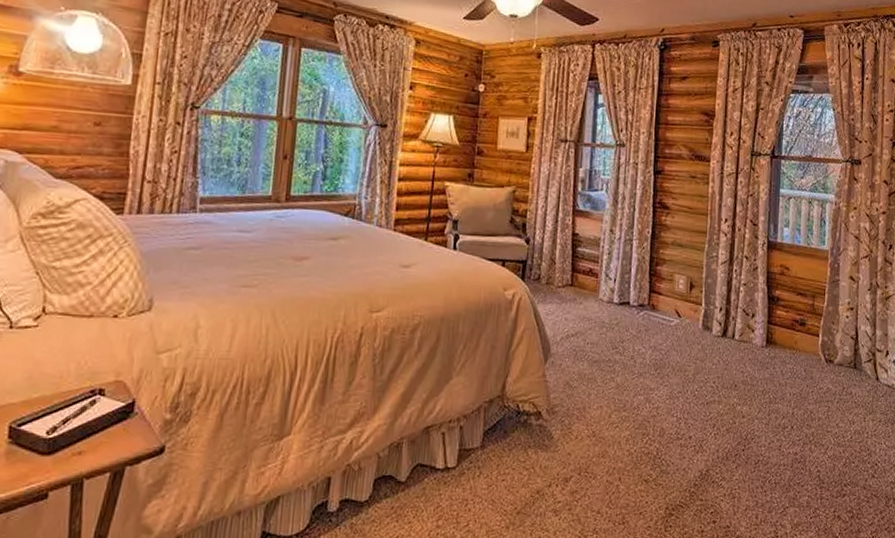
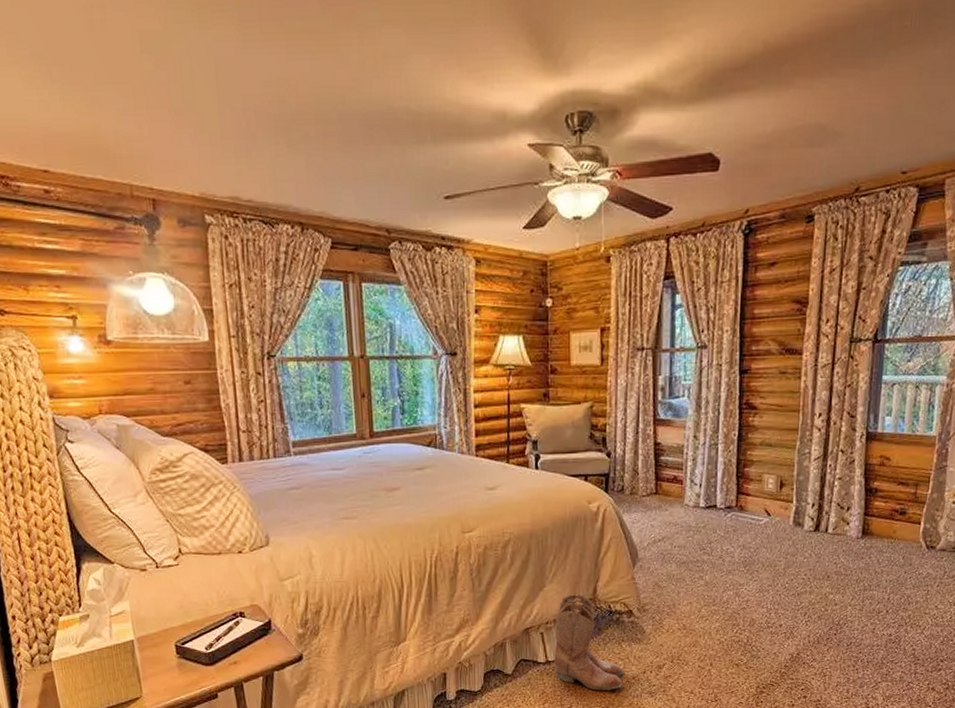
boots: none [453,388,529,507] -> present [554,593,624,691]

